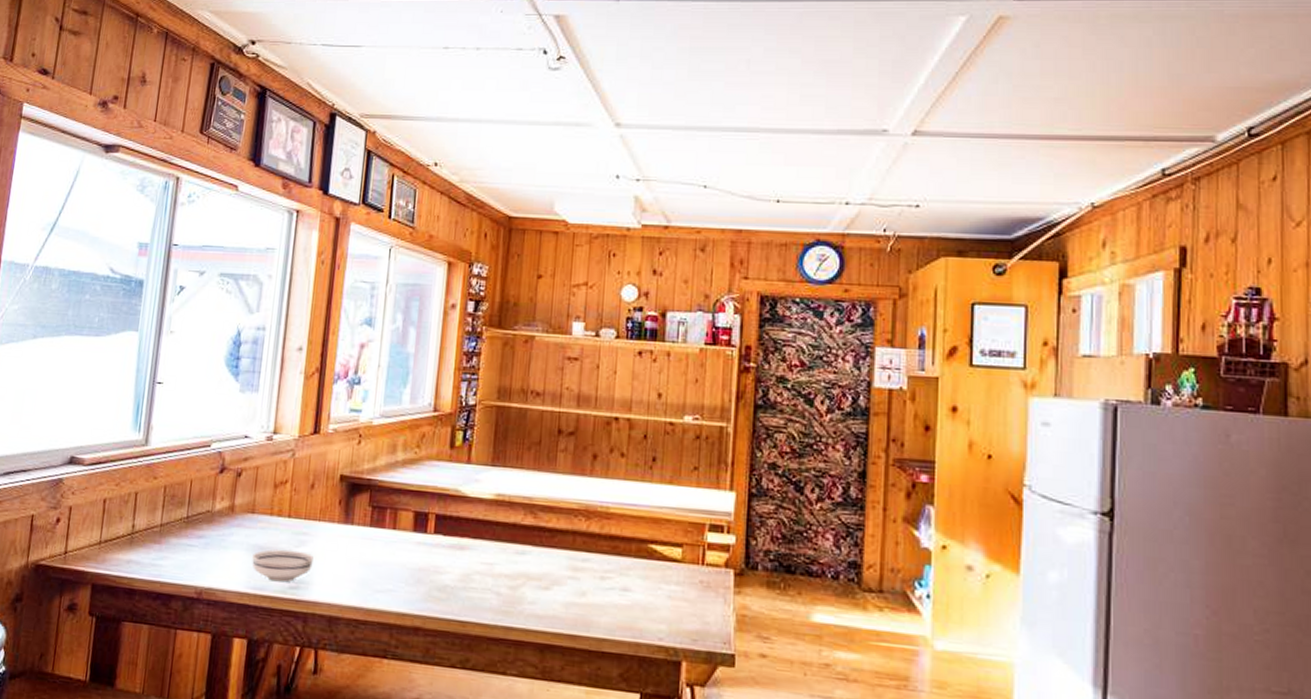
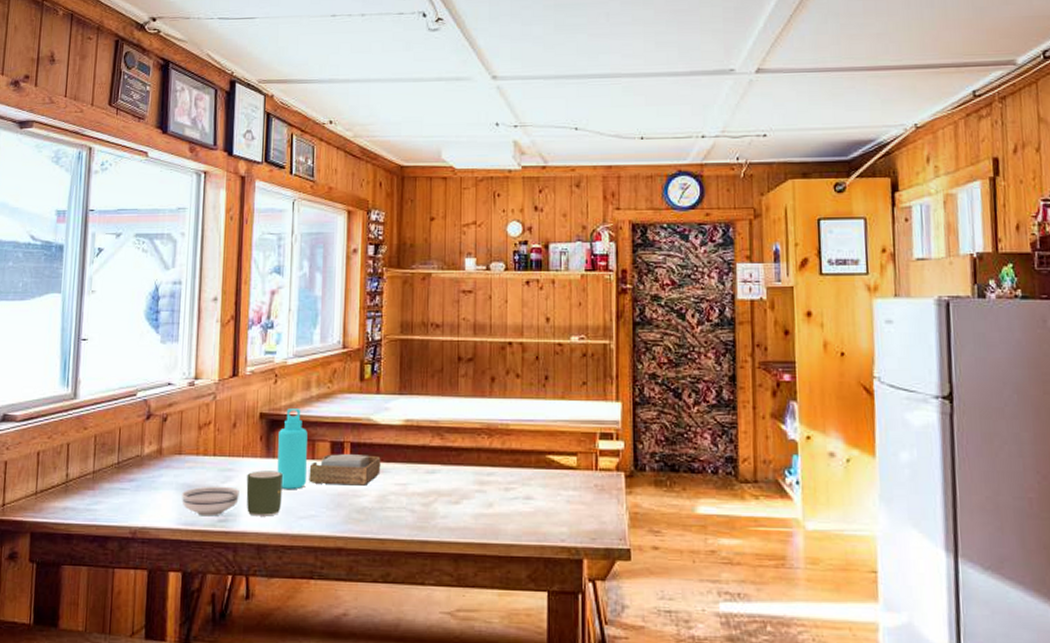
mug: none [320,537,361,587] -> present [246,470,283,516]
water bottle: none [355,472,390,560] -> present [277,409,308,489]
napkin holder: none [388,525,467,562] -> present [309,453,381,486]

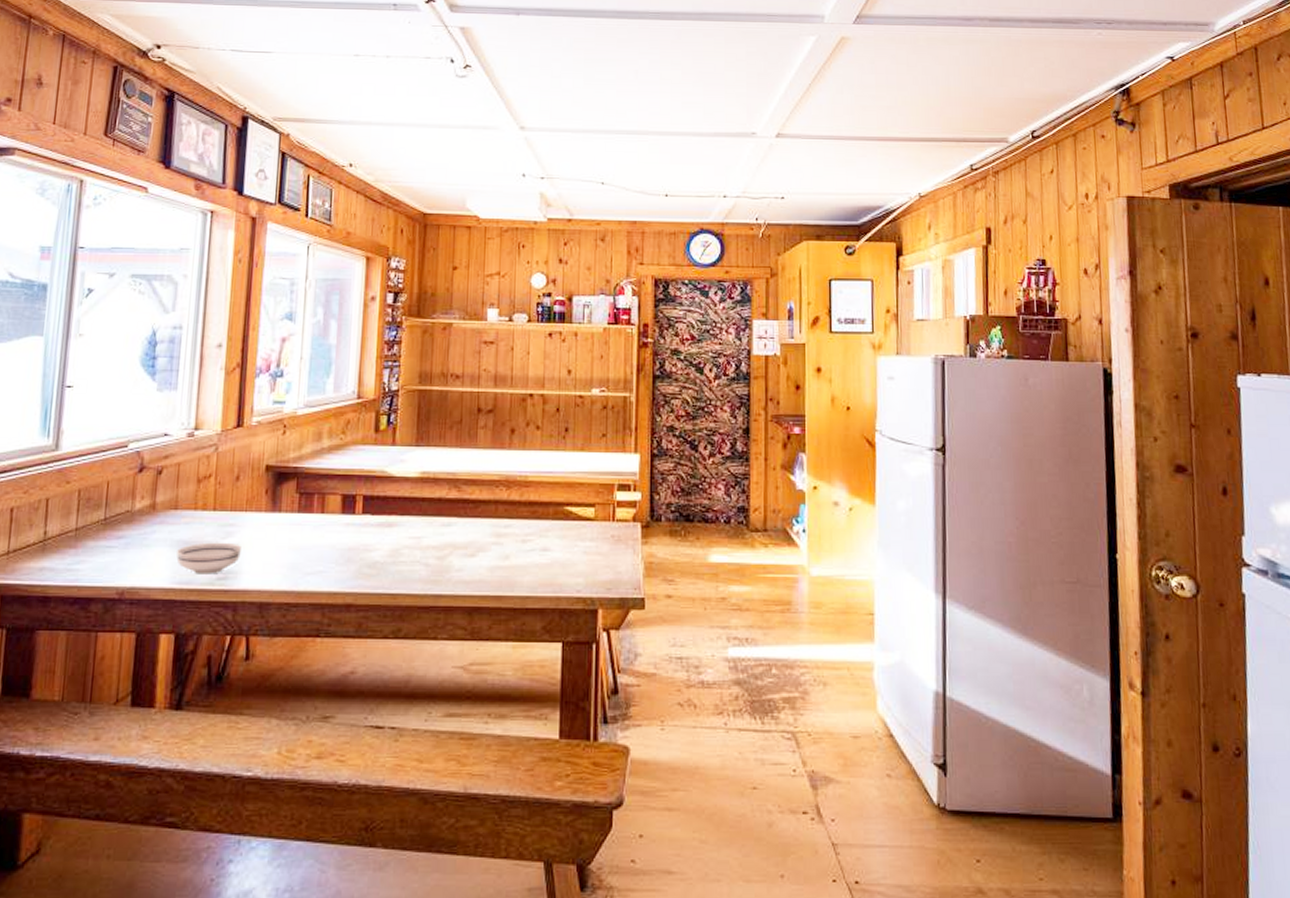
mug: present [246,470,283,516] -> none [248,525,289,573]
water bottle: present [277,409,308,489] -> none [283,461,317,544]
napkin holder: present [309,453,381,486] -> none [317,506,395,540]

